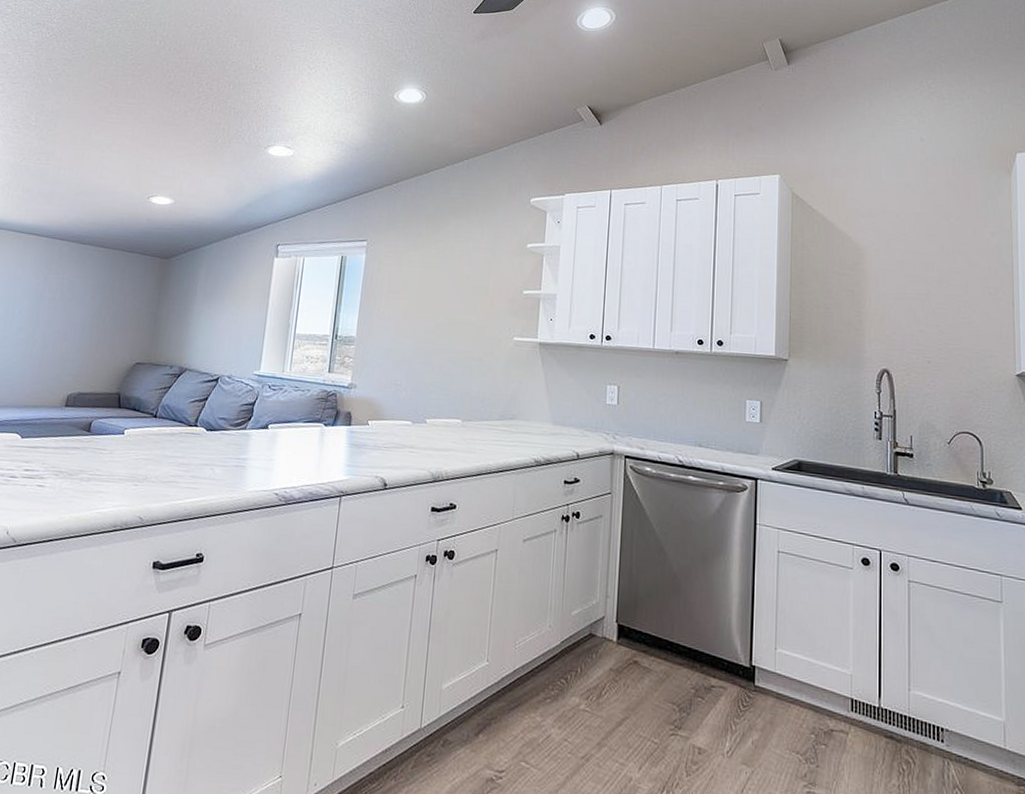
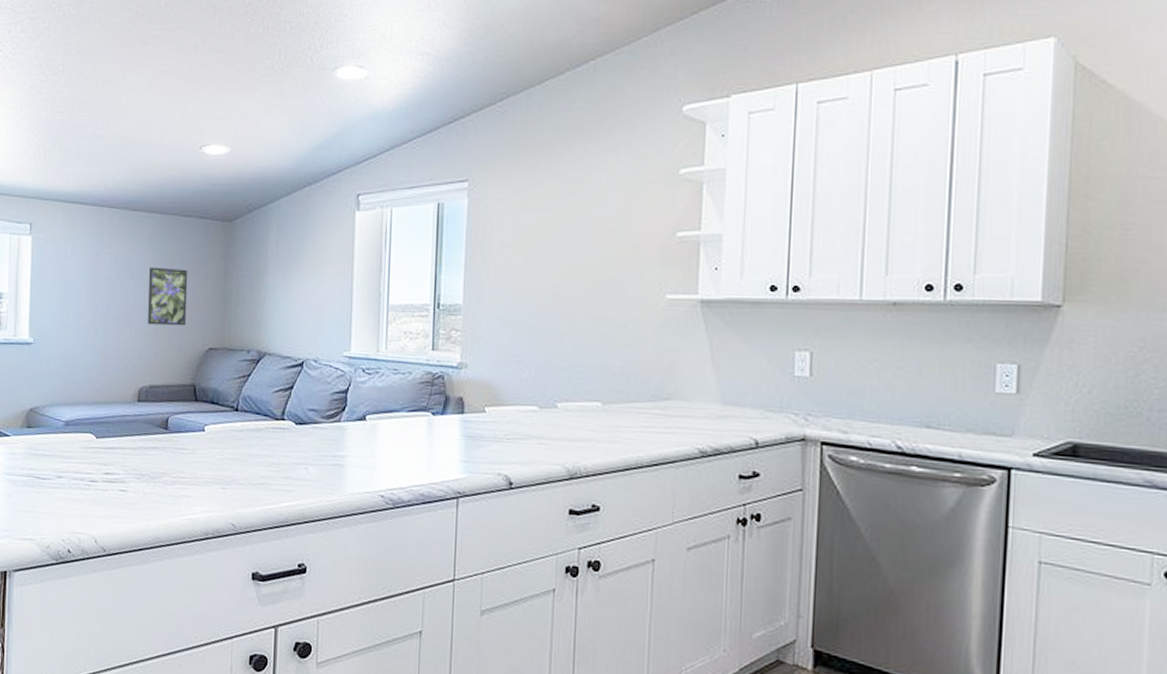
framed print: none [83,291,126,343] -> present [147,267,188,326]

